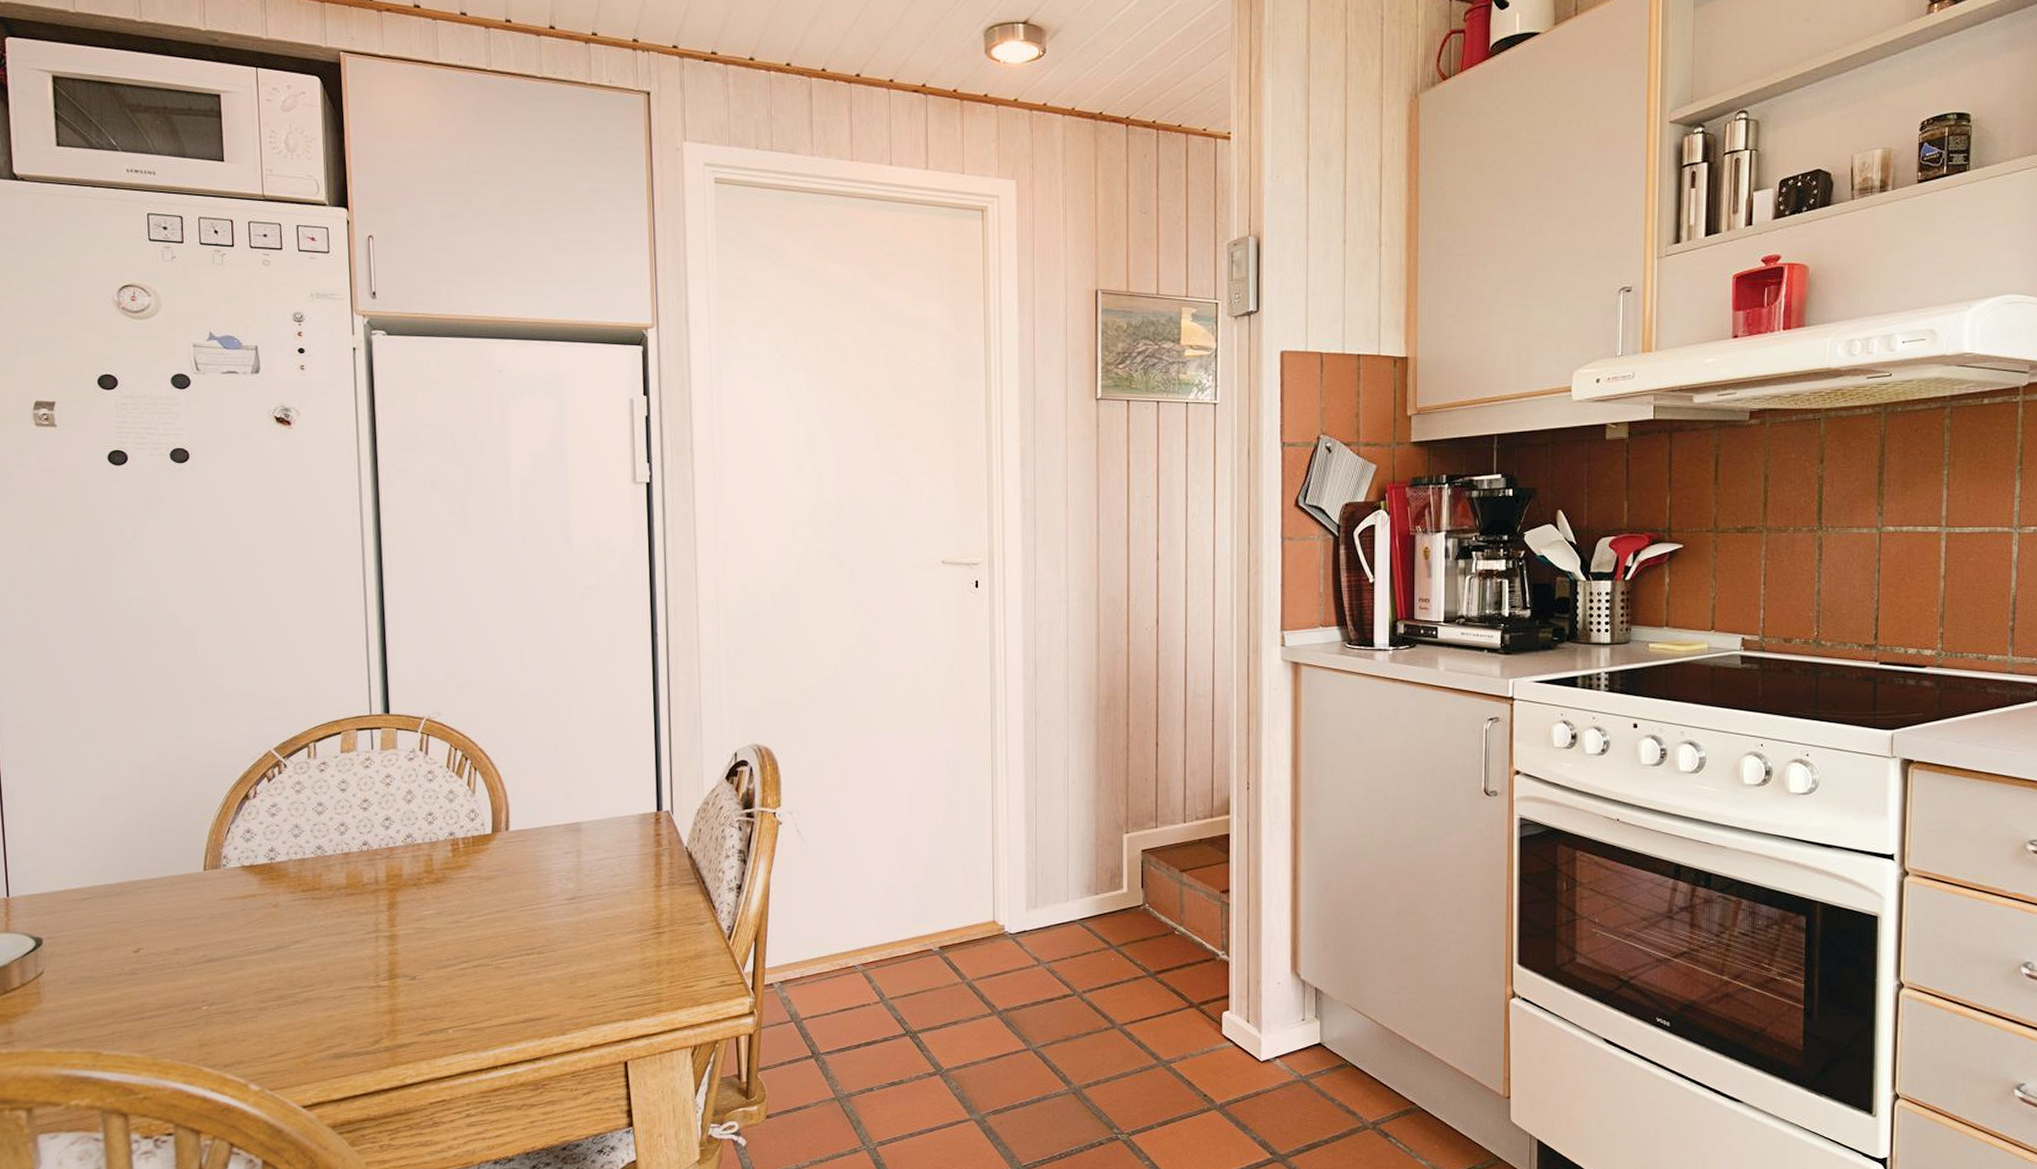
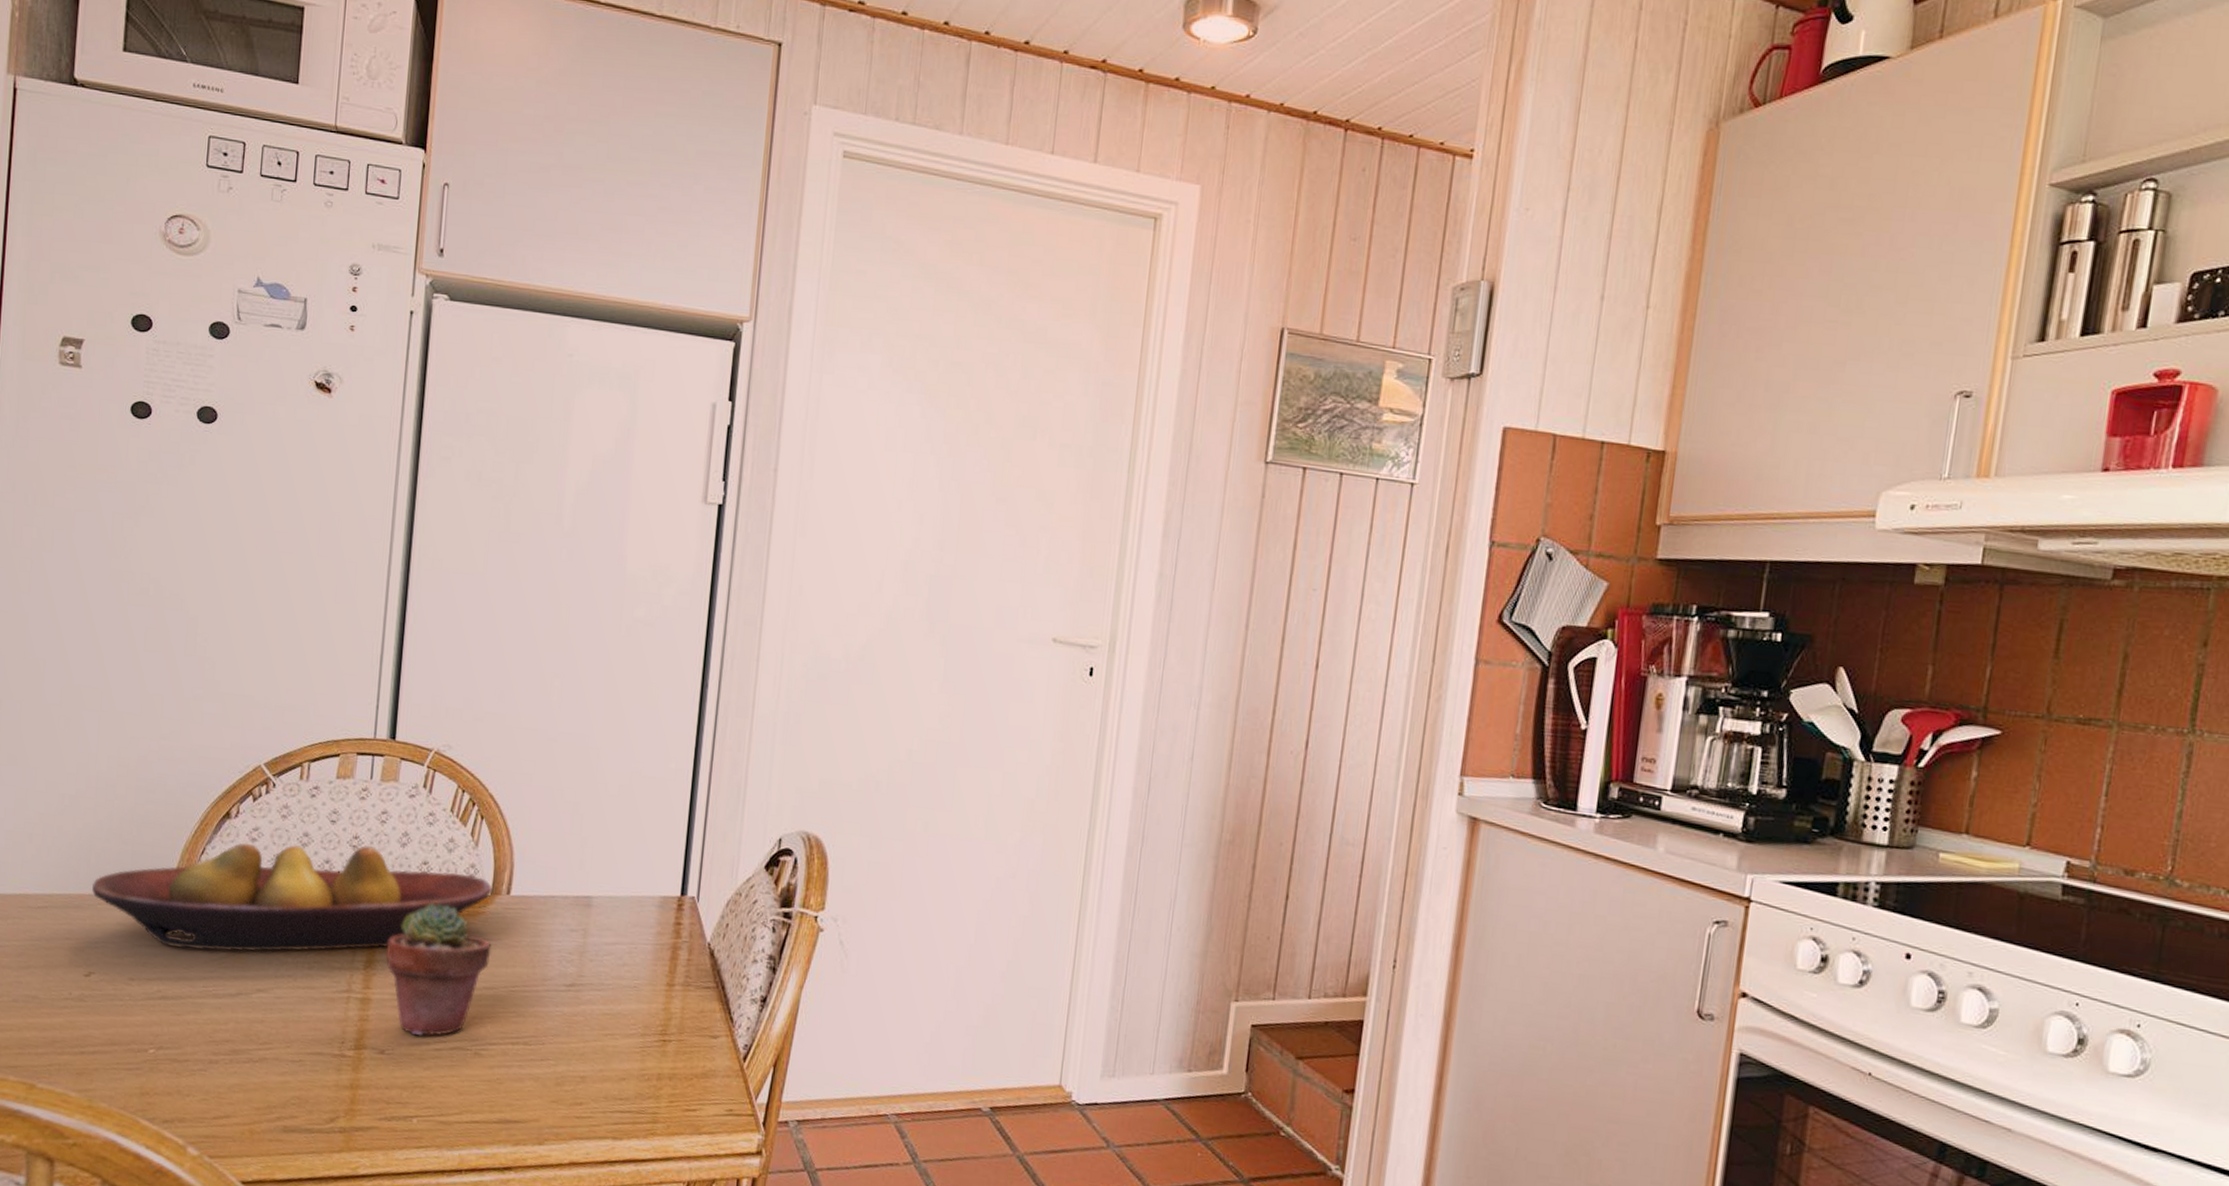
fruit bowl: none [130,806,494,916] -> present [92,843,493,952]
potted succulent: none [406,847,499,960] -> present [386,903,492,1036]

